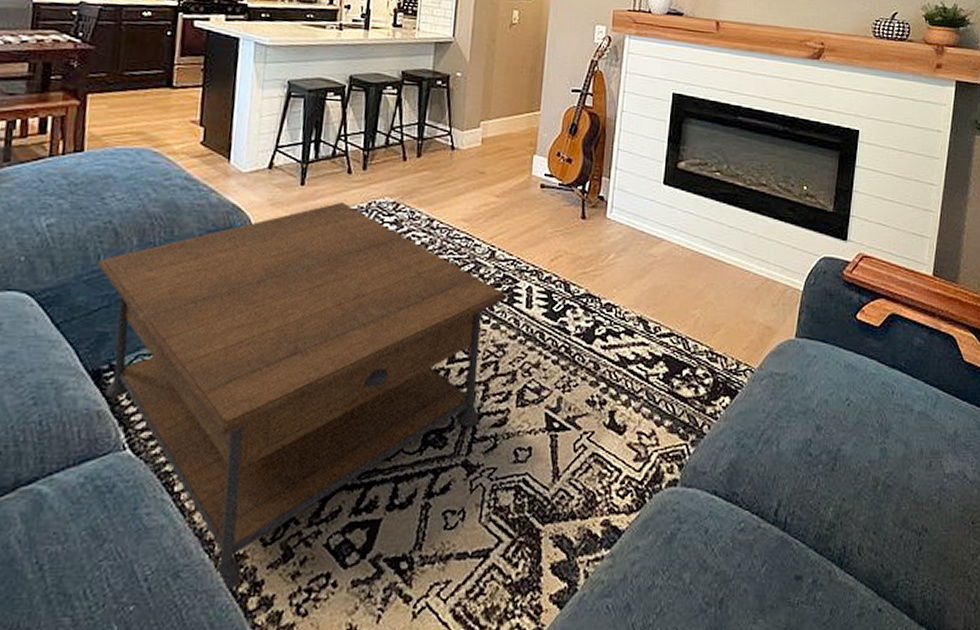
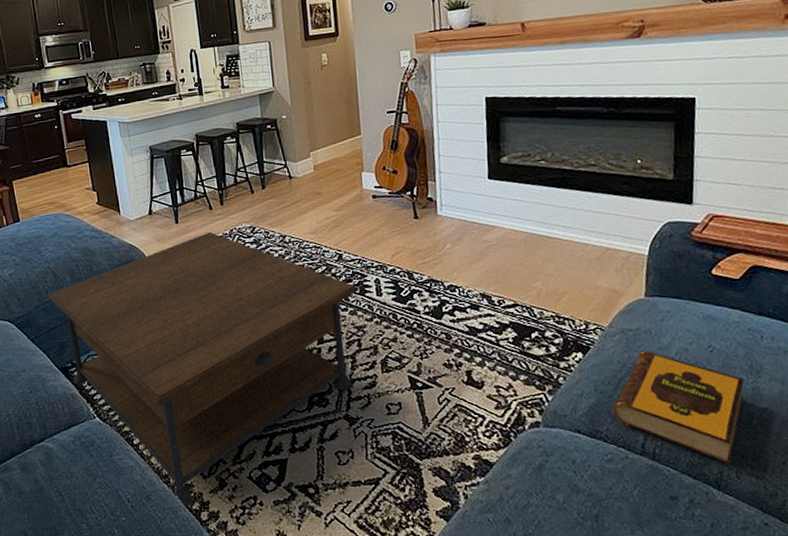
hardback book: none [752,400,873,538] -> present [613,351,744,464]

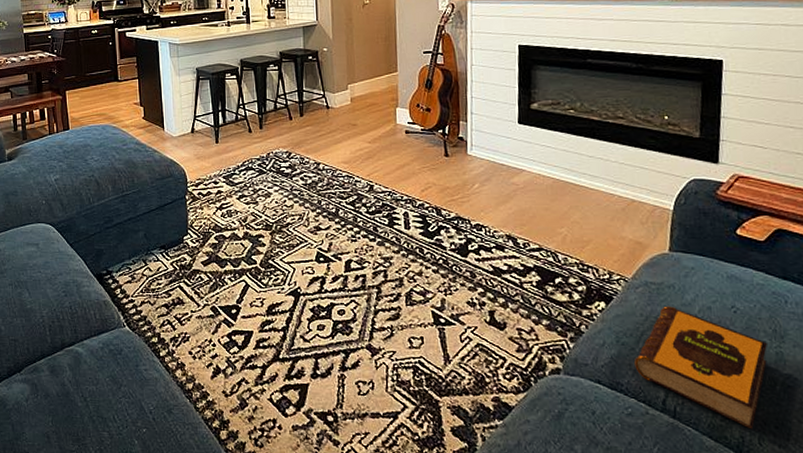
coffee table: present [47,231,359,509] -> none [89,153,388,426]

